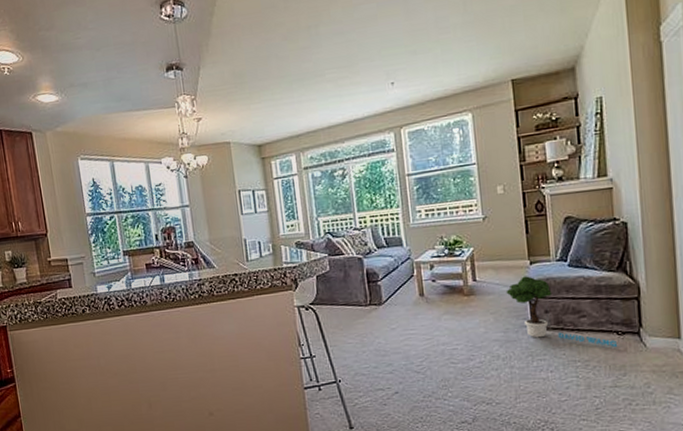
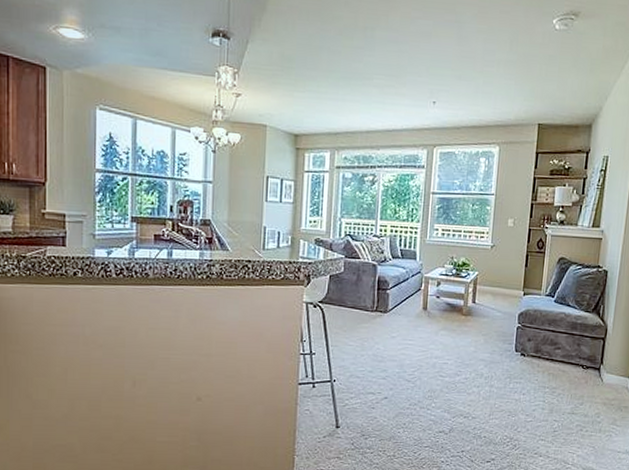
potted tree: present [506,276,618,347] -> none [498,305,581,379]

